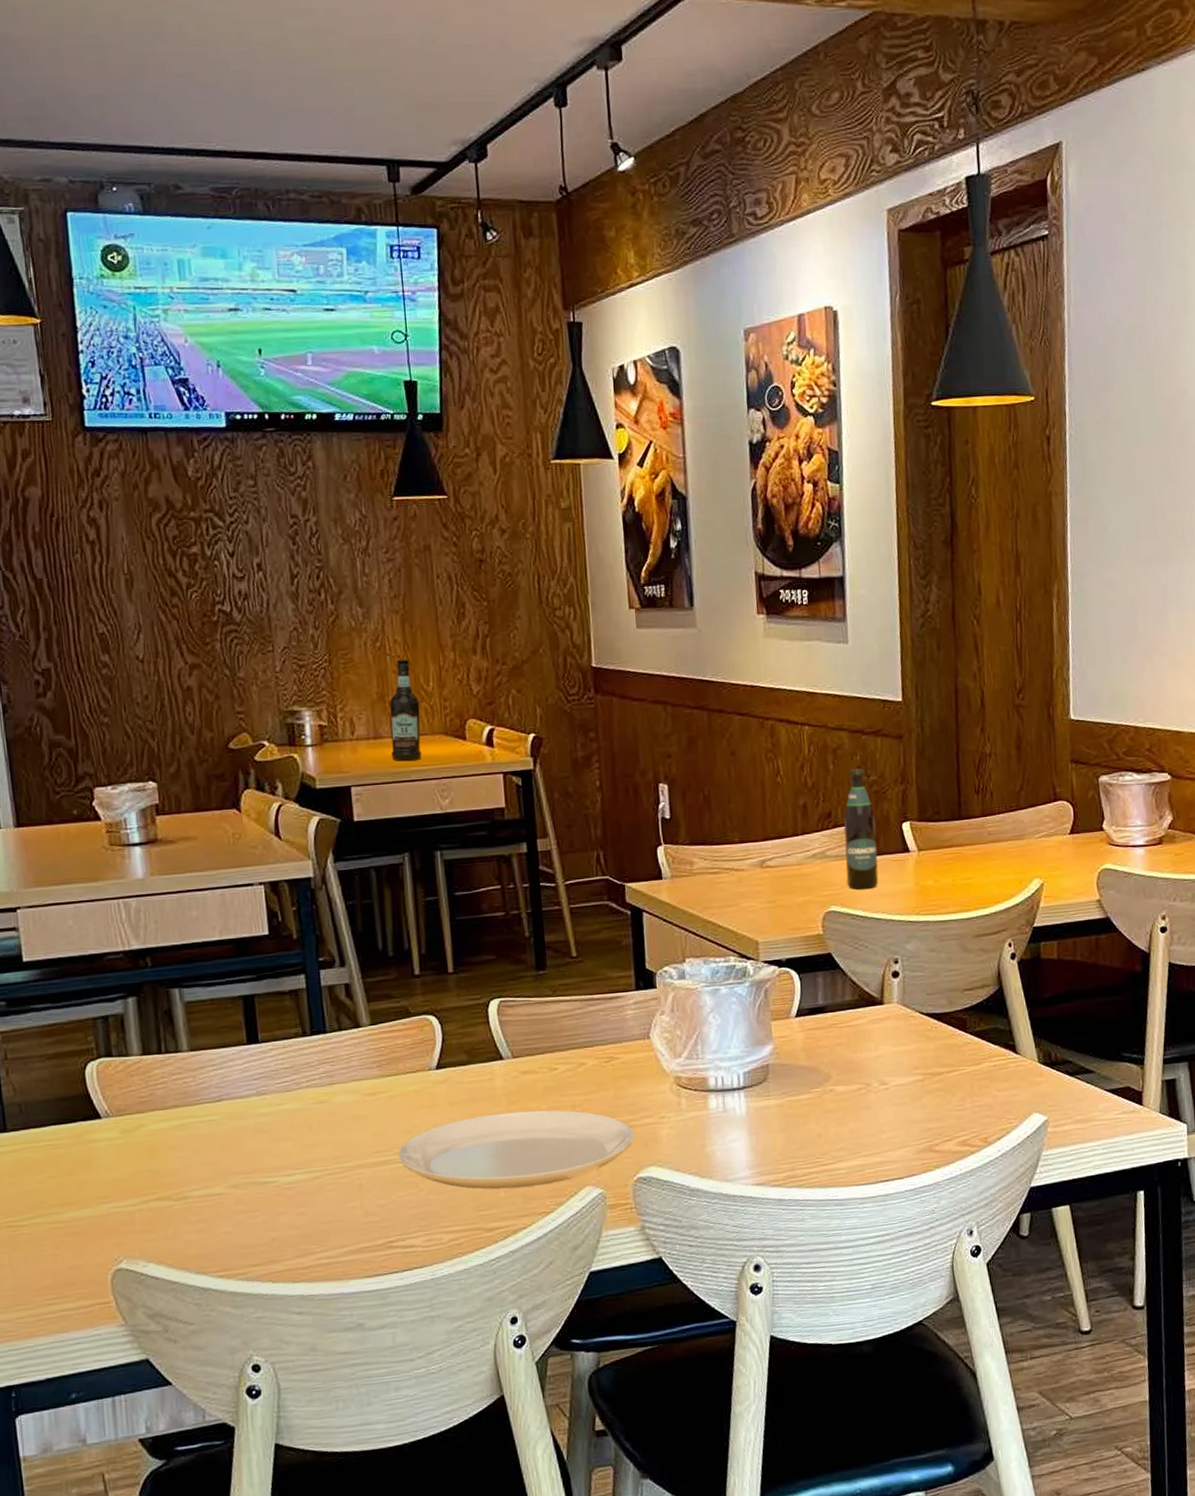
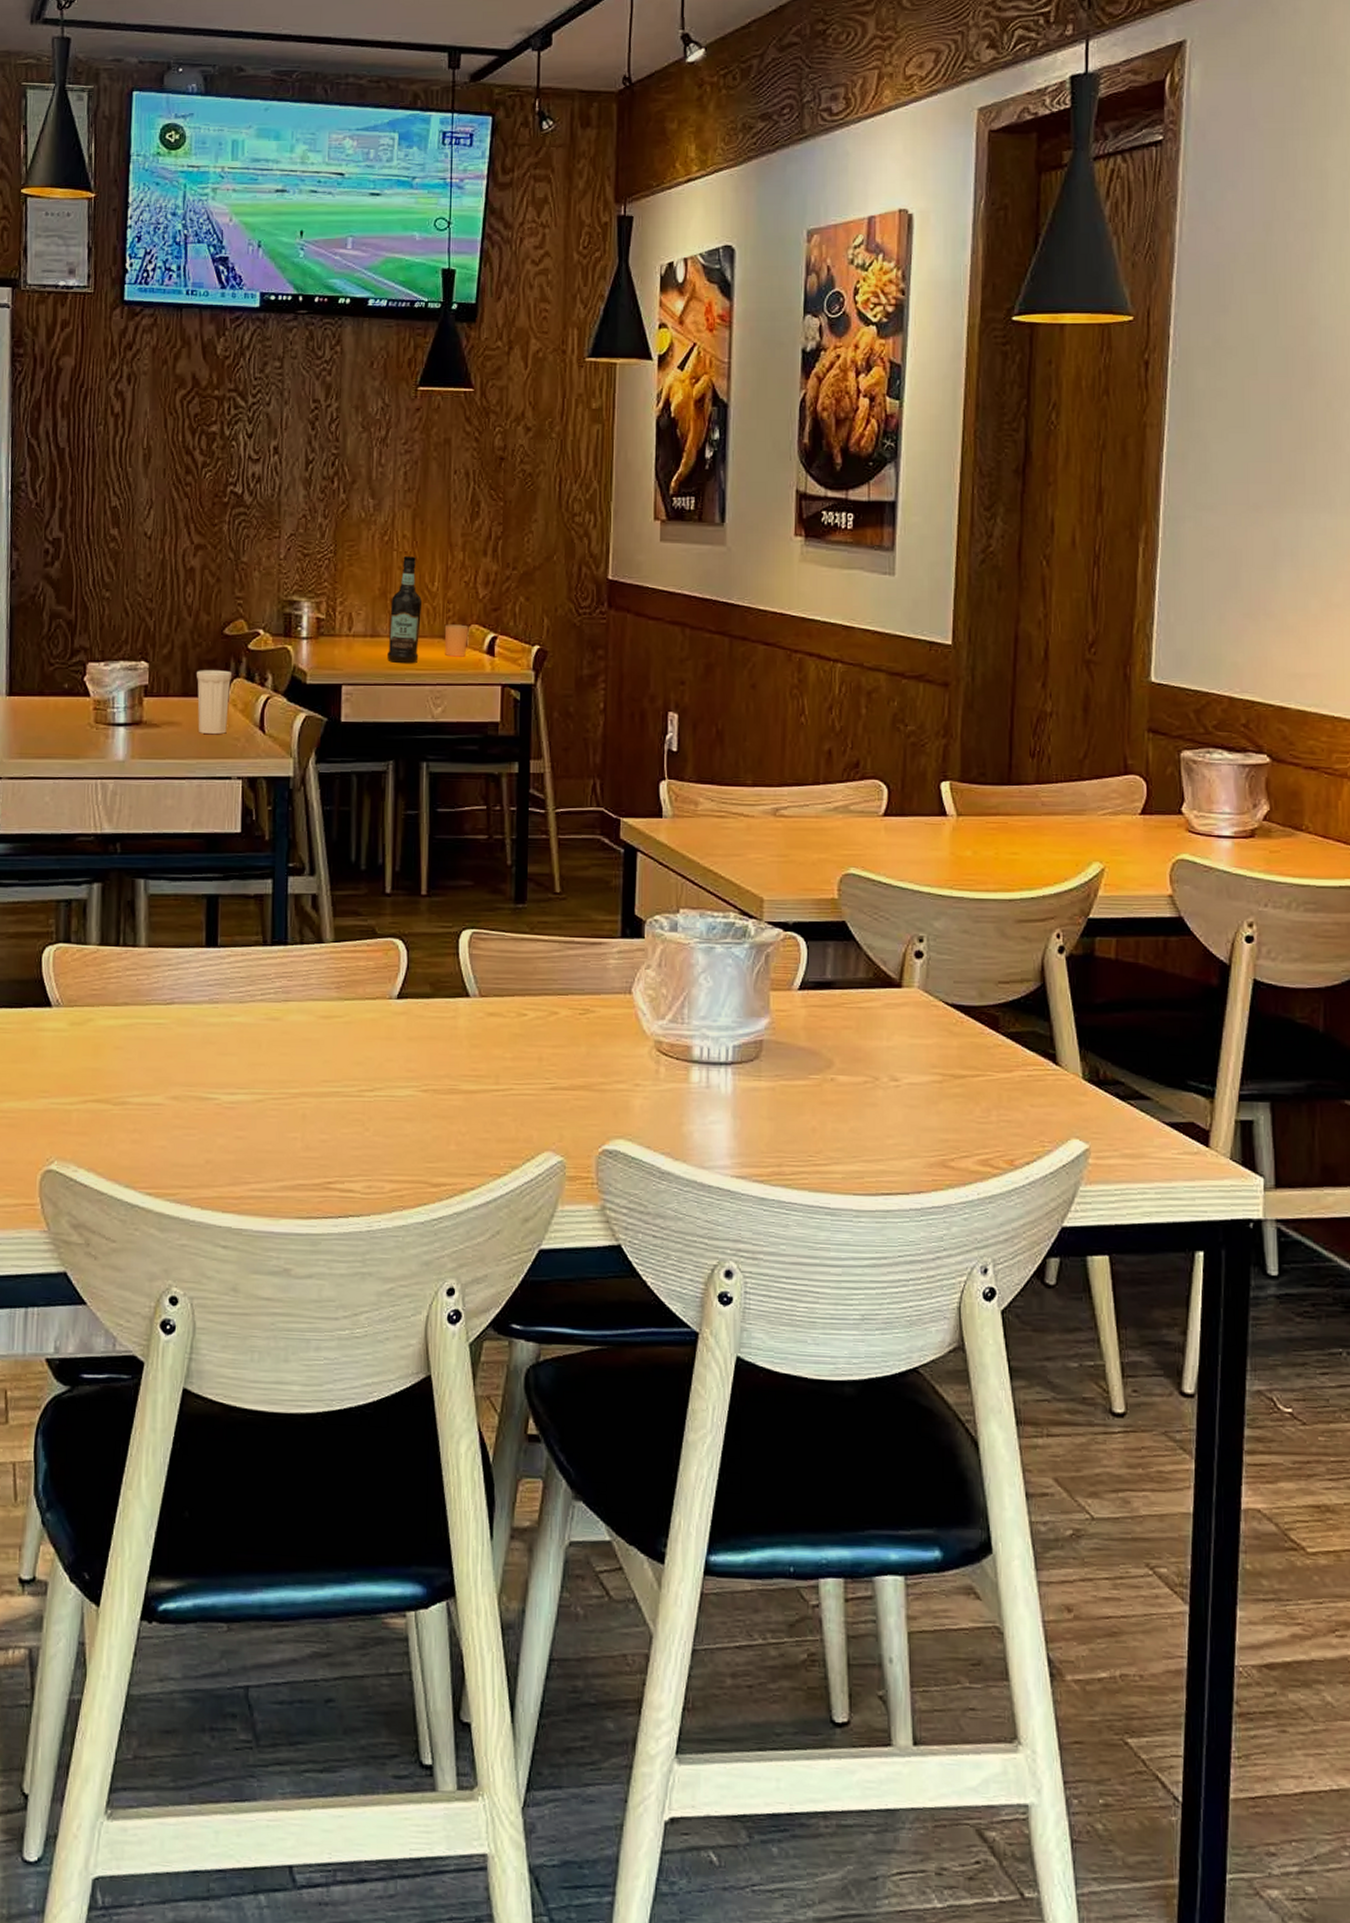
cup: none [206,783,243,845] -> present [197,670,231,734]
plate: present [398,1110,634,1189] -> none [347,1056,603,1143]
cup: none [443,720,468,751] -> present [444,624,469,657]
bottle: present [843,768,879,889] -> none [871,715,909,853]

